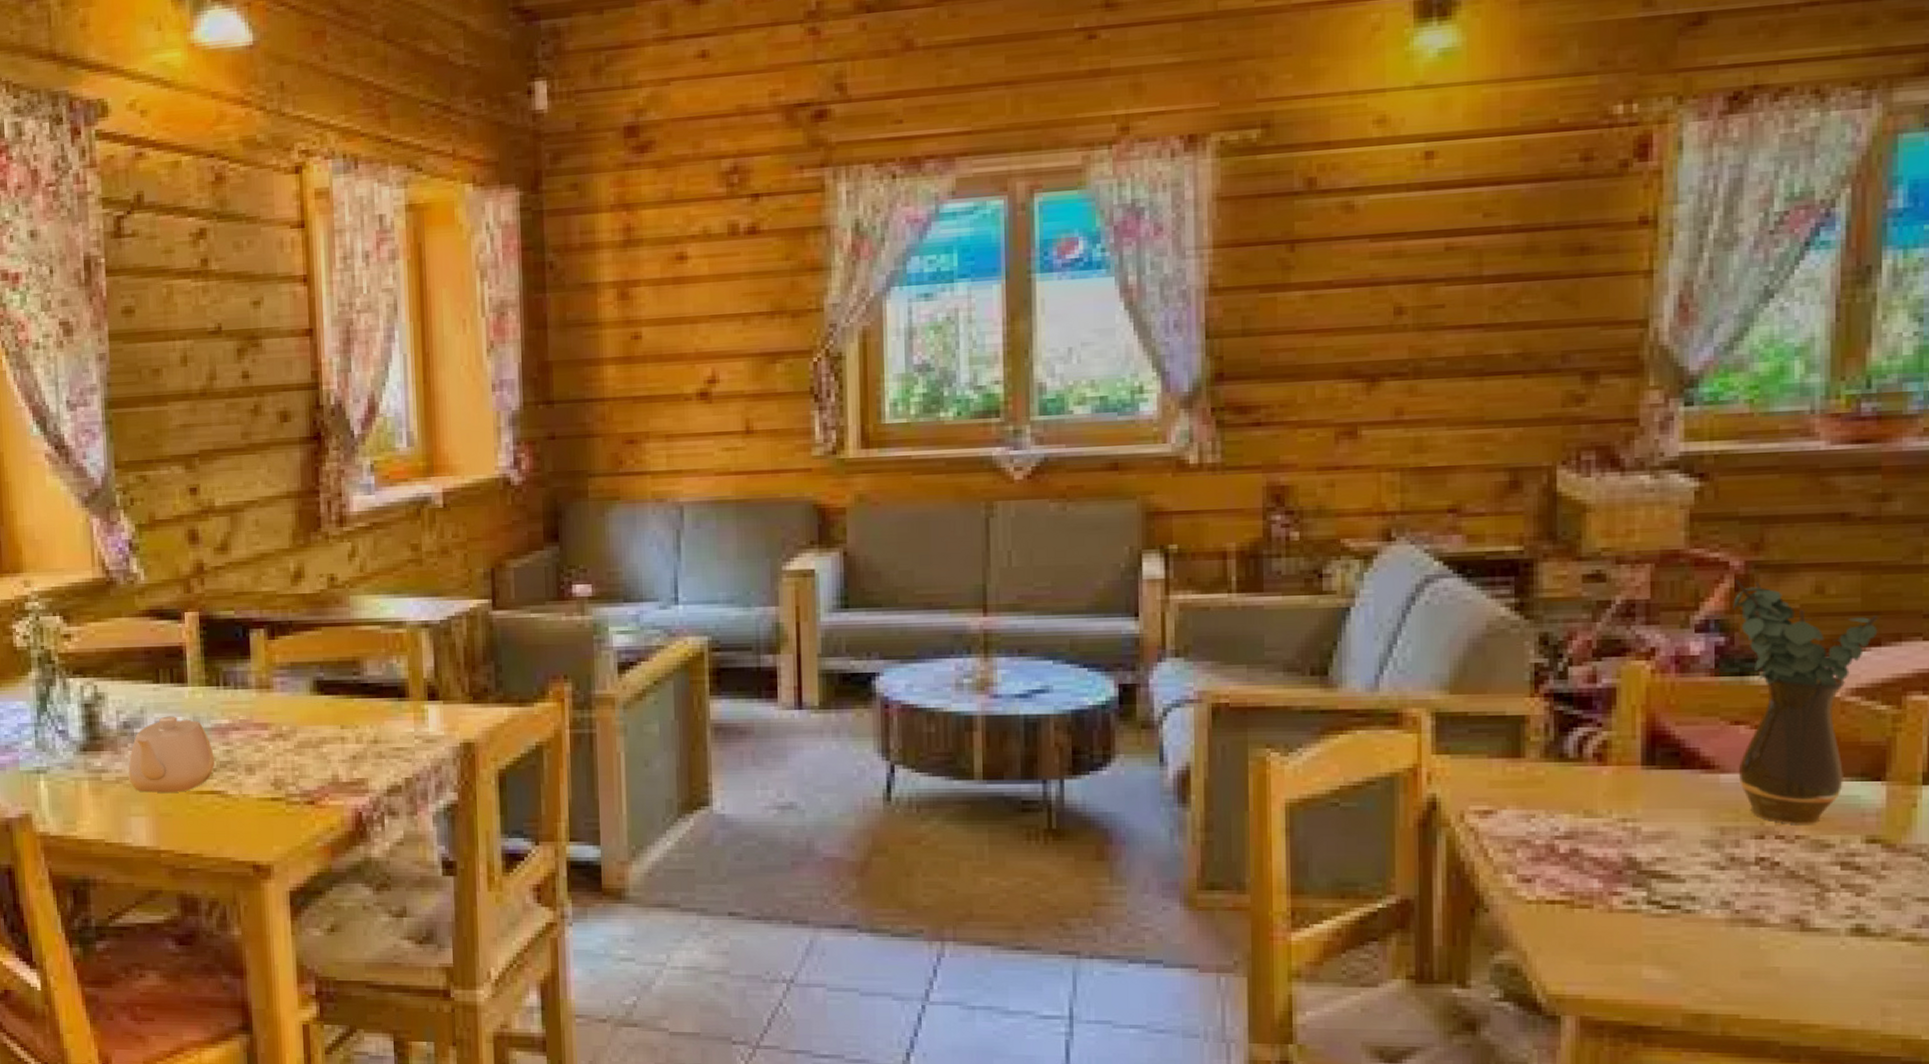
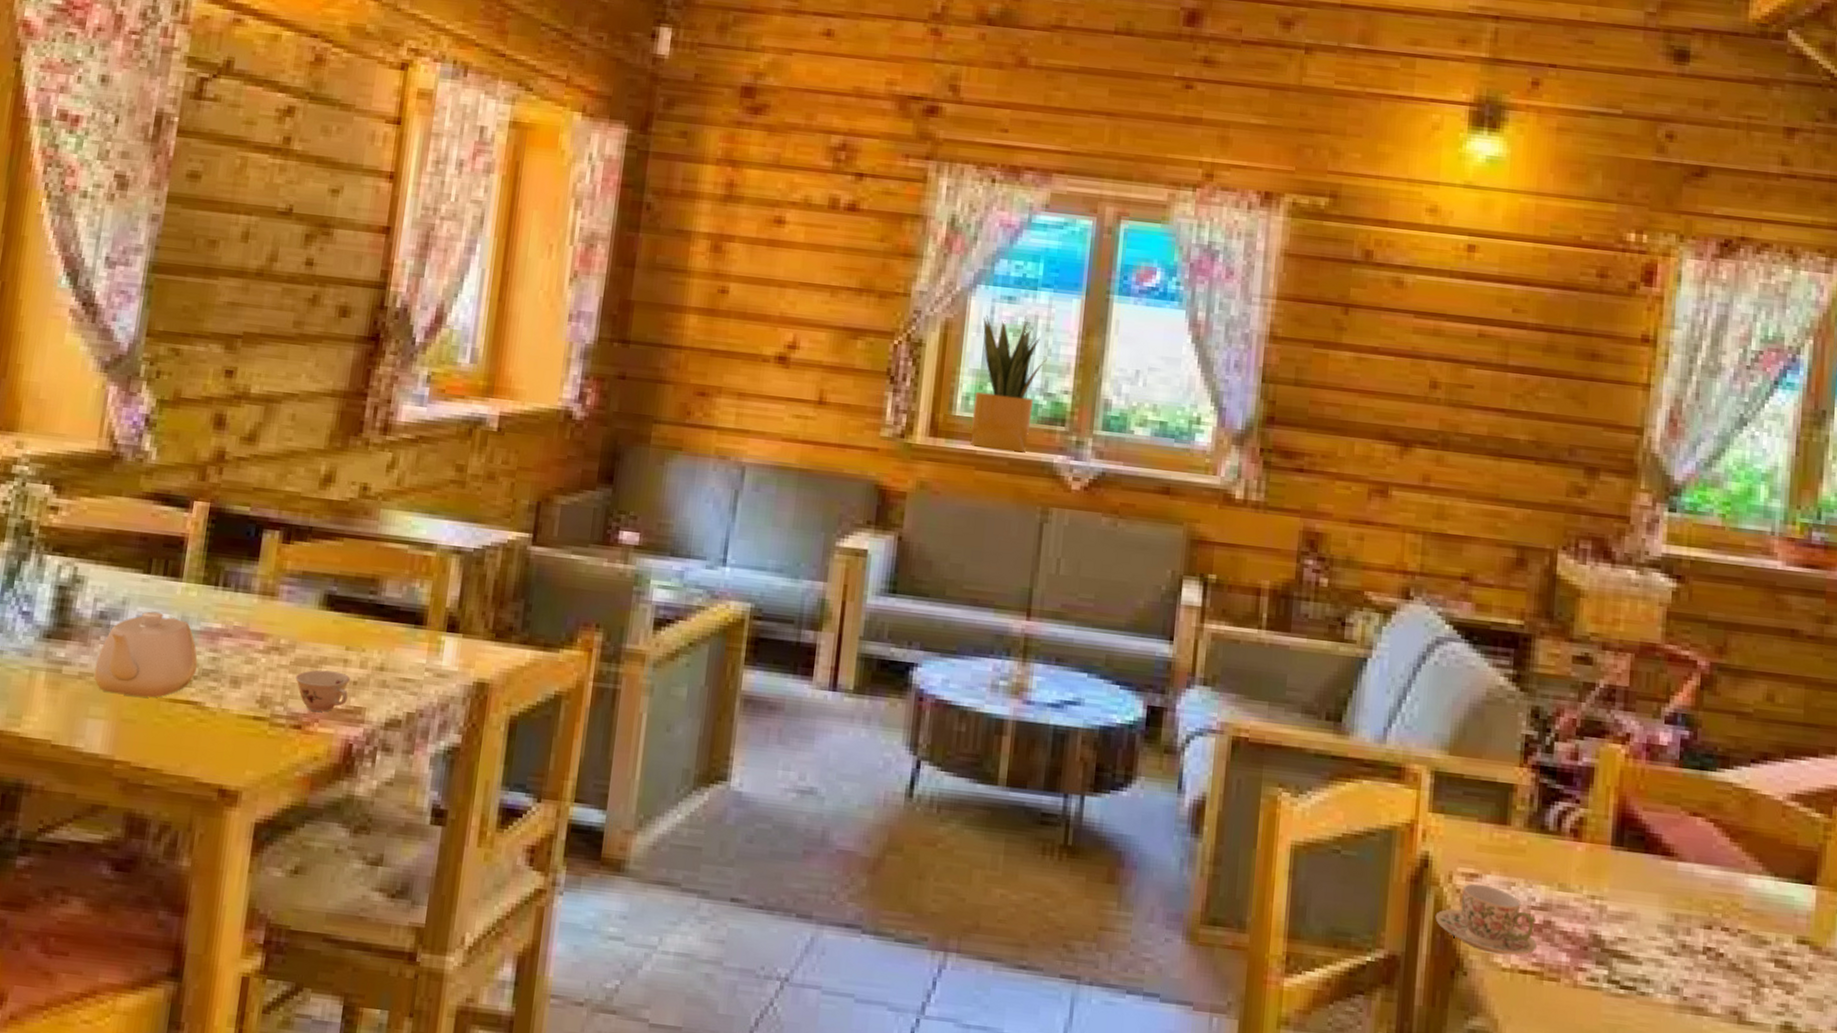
teacup: none [301,749,350,787] -> present [295,670,350,712]
planter: none [901,310,973,453] -> present [971,315,1047,453]
teacup: none [1449,820,1564,887] -> present [1435,883,1537,955]
vase: present [1733,579,1878,824] -> none [1693,678,1817,920]

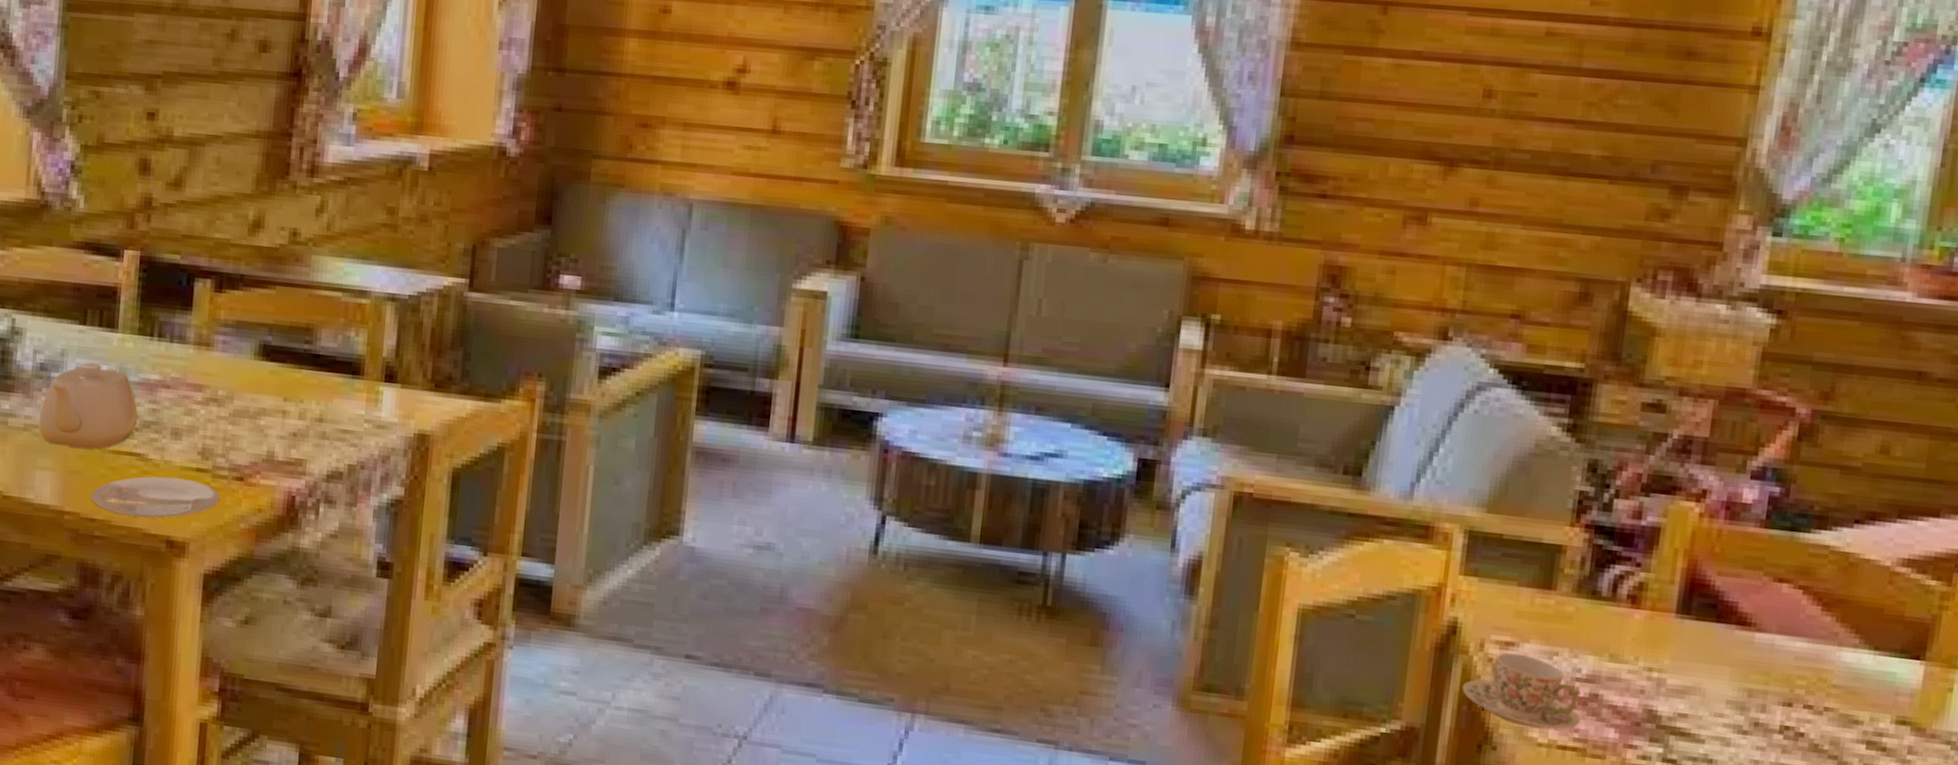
plate: none [144,724,276,767] -> present [91,476,220,519]
teacup: present [295,670,350,712] -> none [235,421,289,464]
planter: present [971,315,1047,453] -> none [942,27,1029,183]

